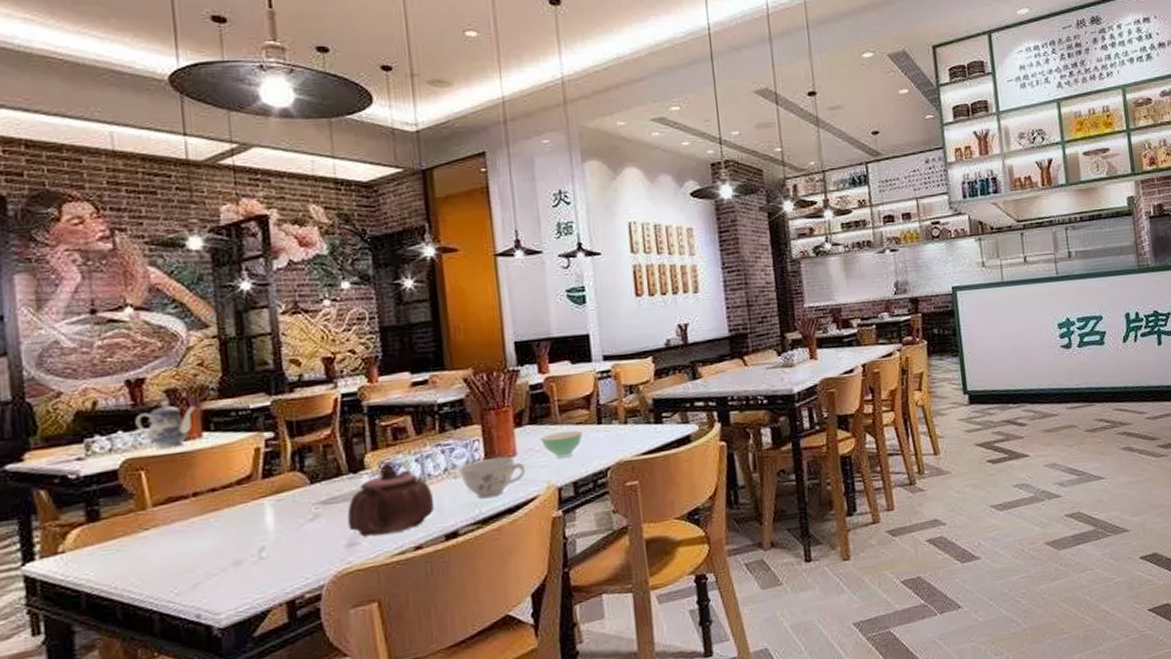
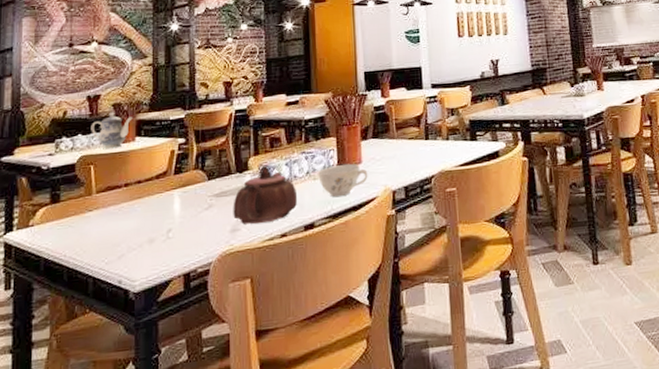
bowl: present [541,430,583,459] -> none [381,144,413,167]

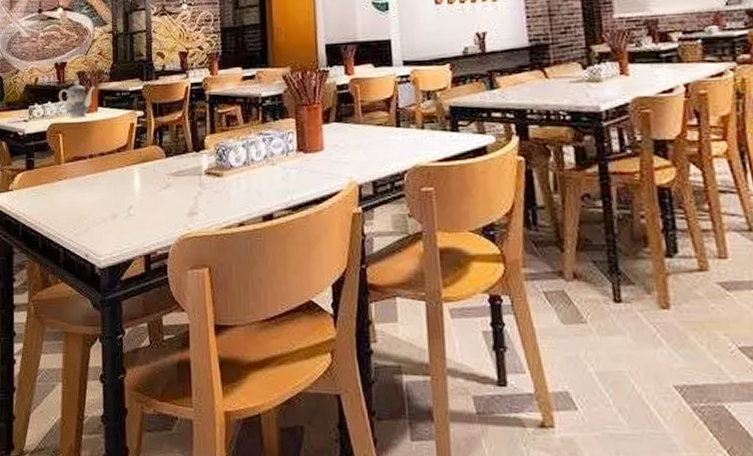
teapot: present [233,166,298,225] -> none [190,146,256,208]
teacup: present [317,163,368,198] -> none [275,149,331,187]

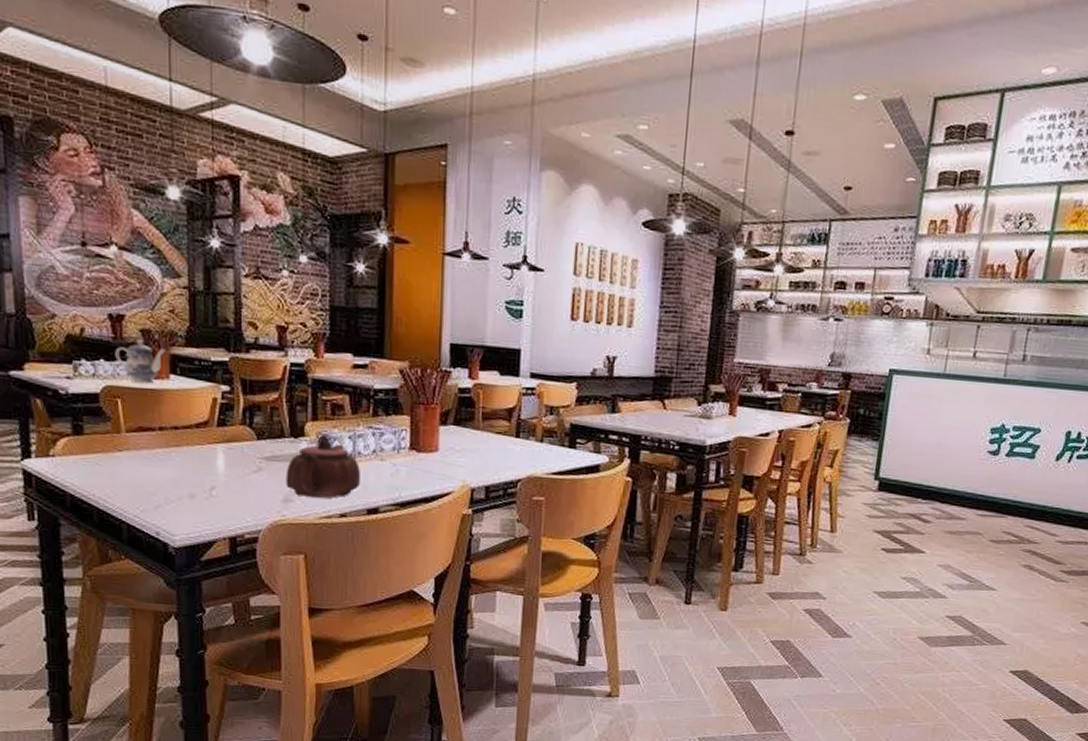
teapot: none [190,146,256,208] -> present [286,435,361,498]

